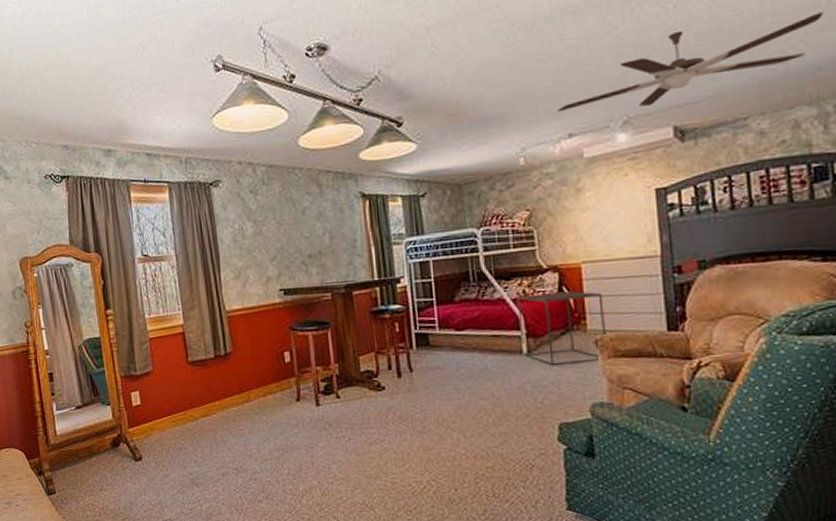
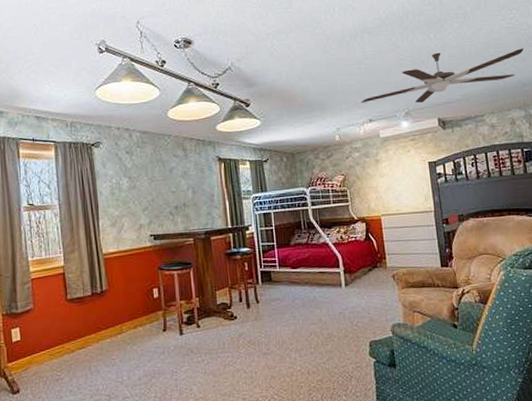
side table: present [517,291,606,365] -> none [336,237,400,295]

